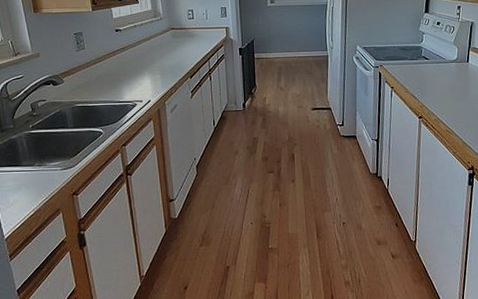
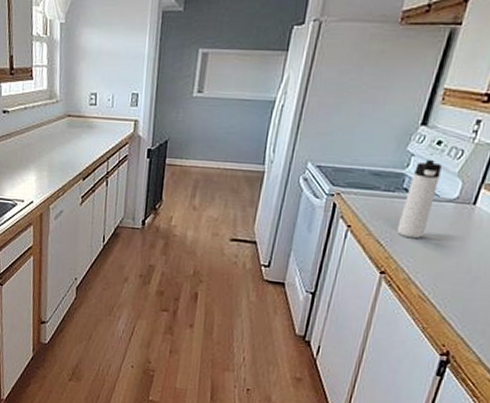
thermos bottle: none [423,36,443,91] -> present [396,160,442,239]

